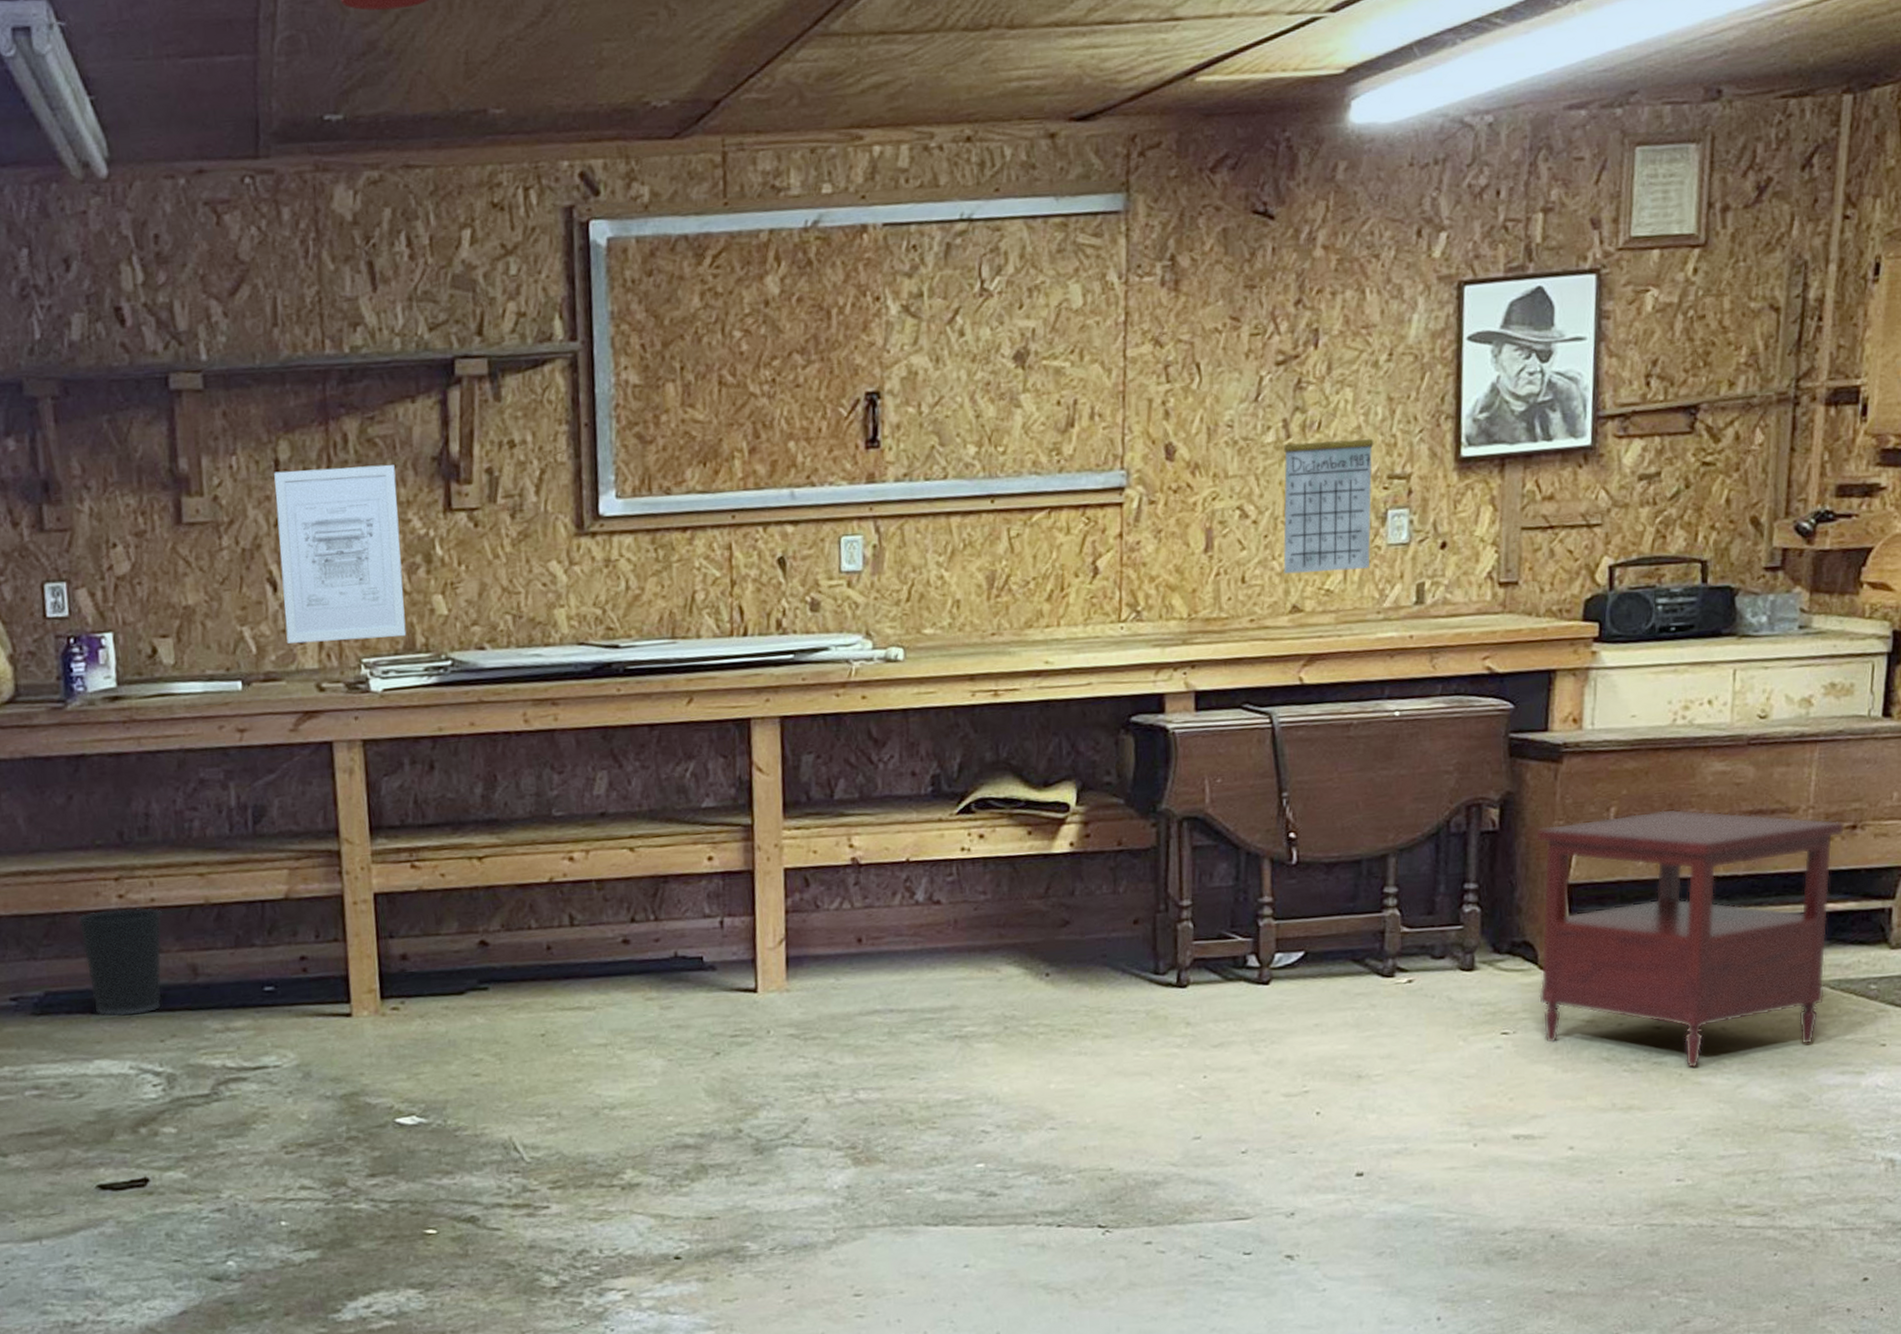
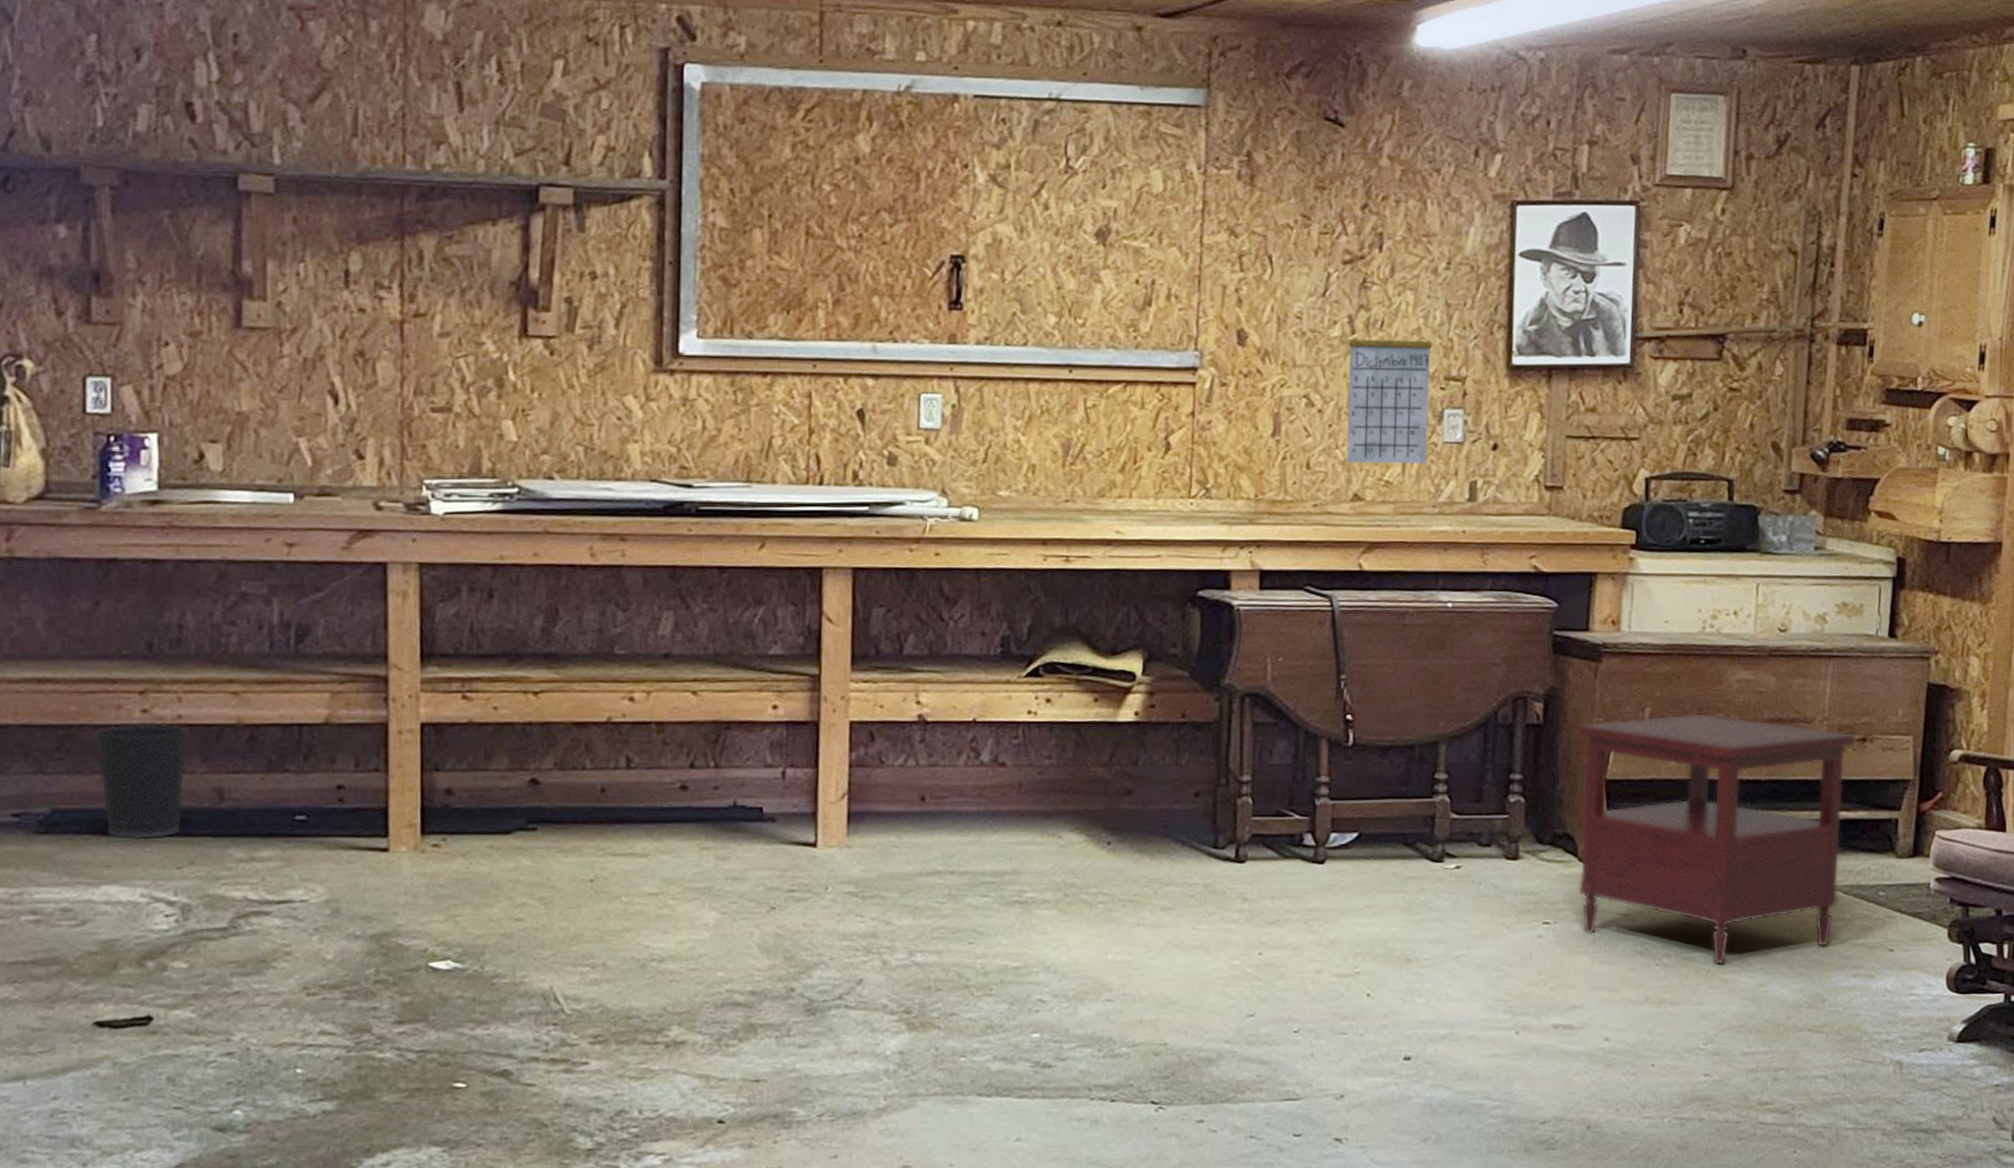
wall art: present [274,464,407,644] -> none [343,283,473,460]

